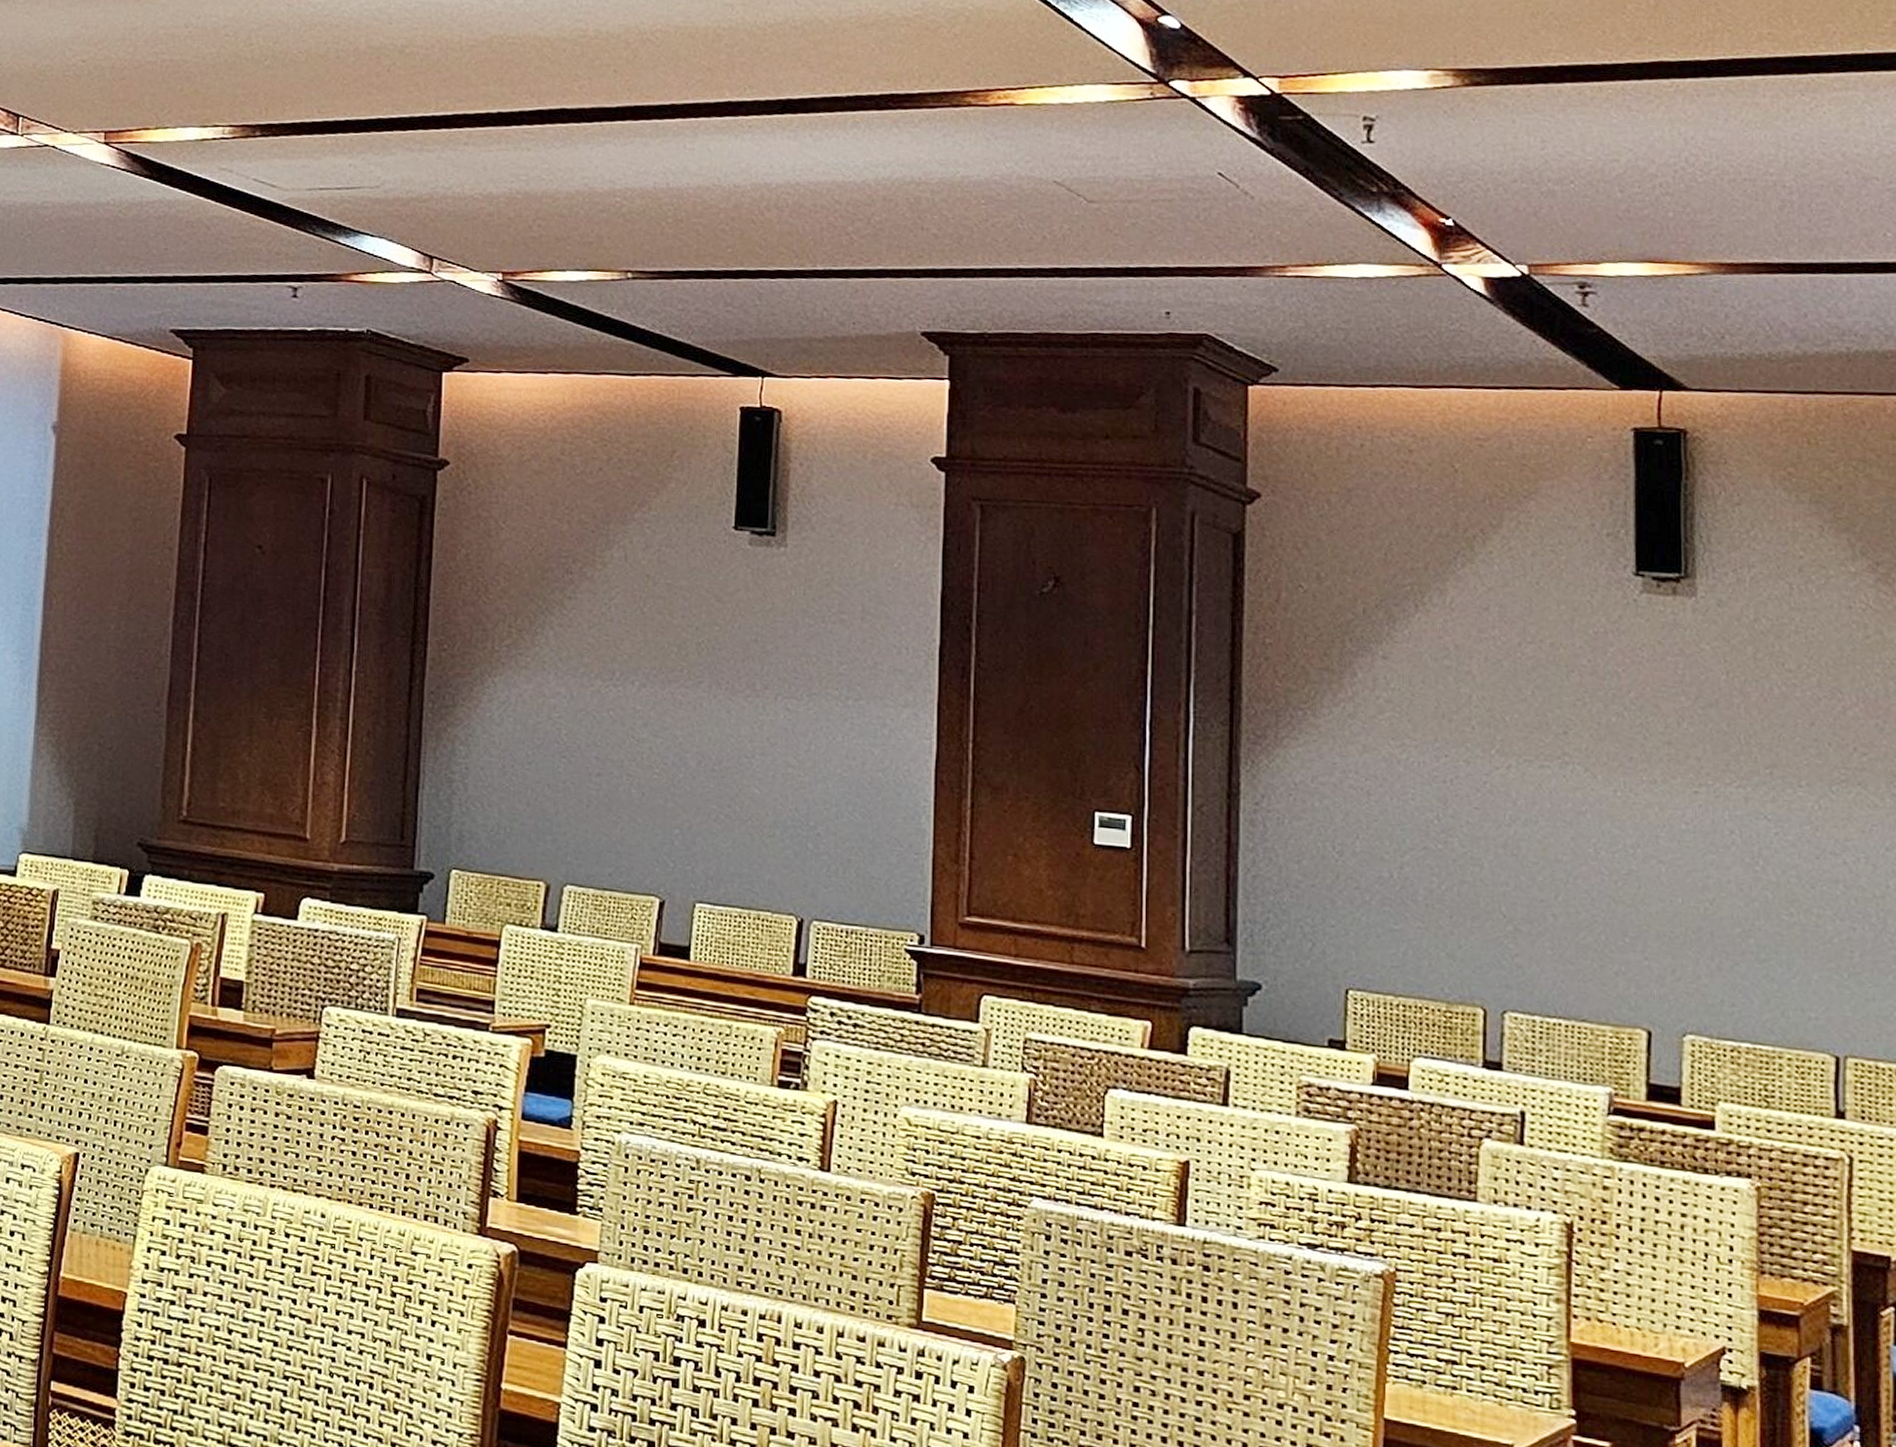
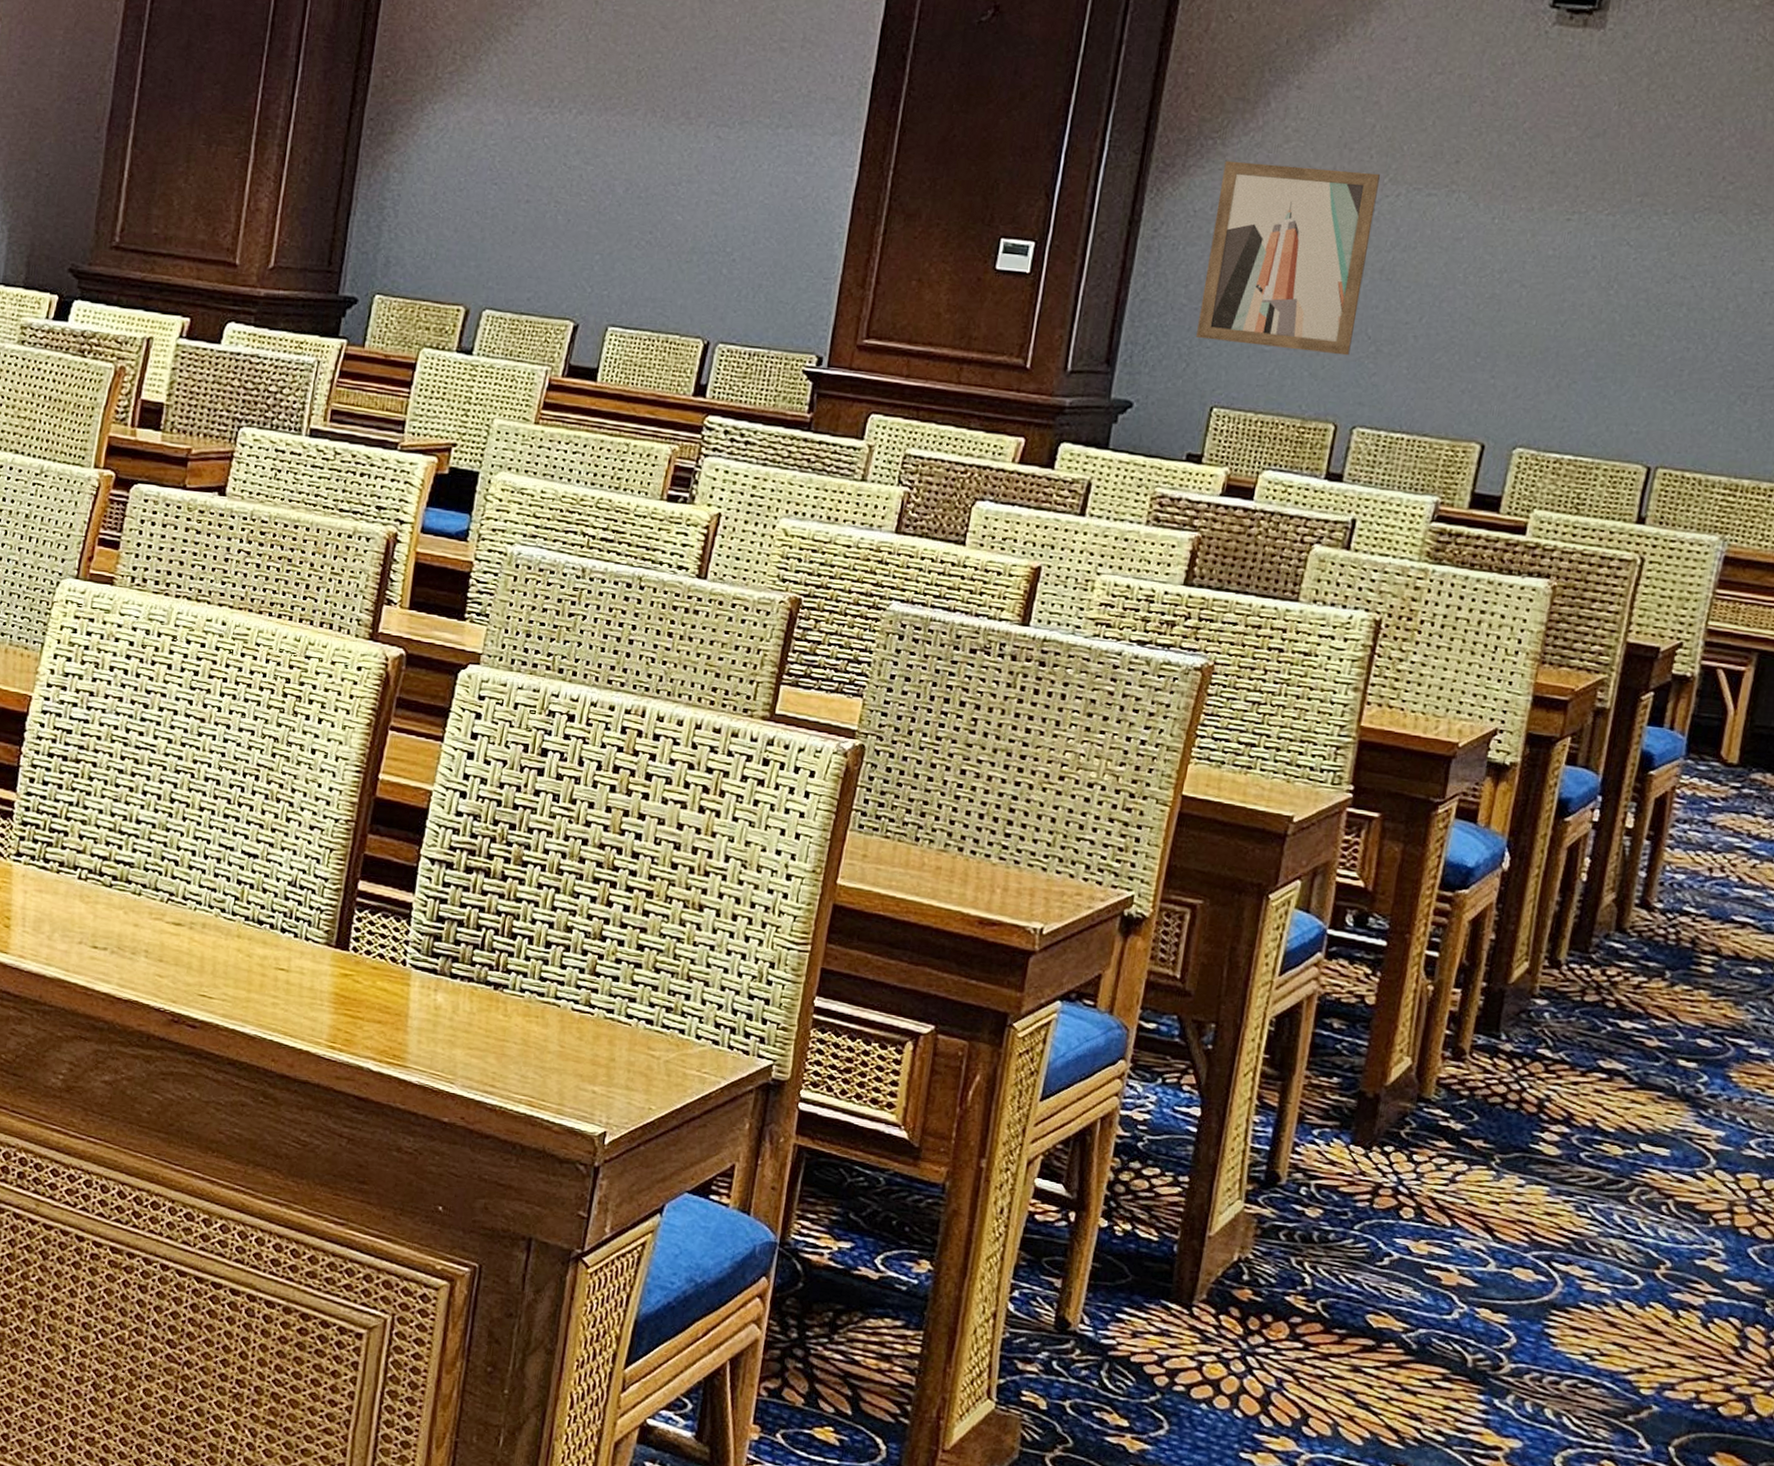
wall art: none [1317,731,1487,935] -> present [1196,160,1380,356]

